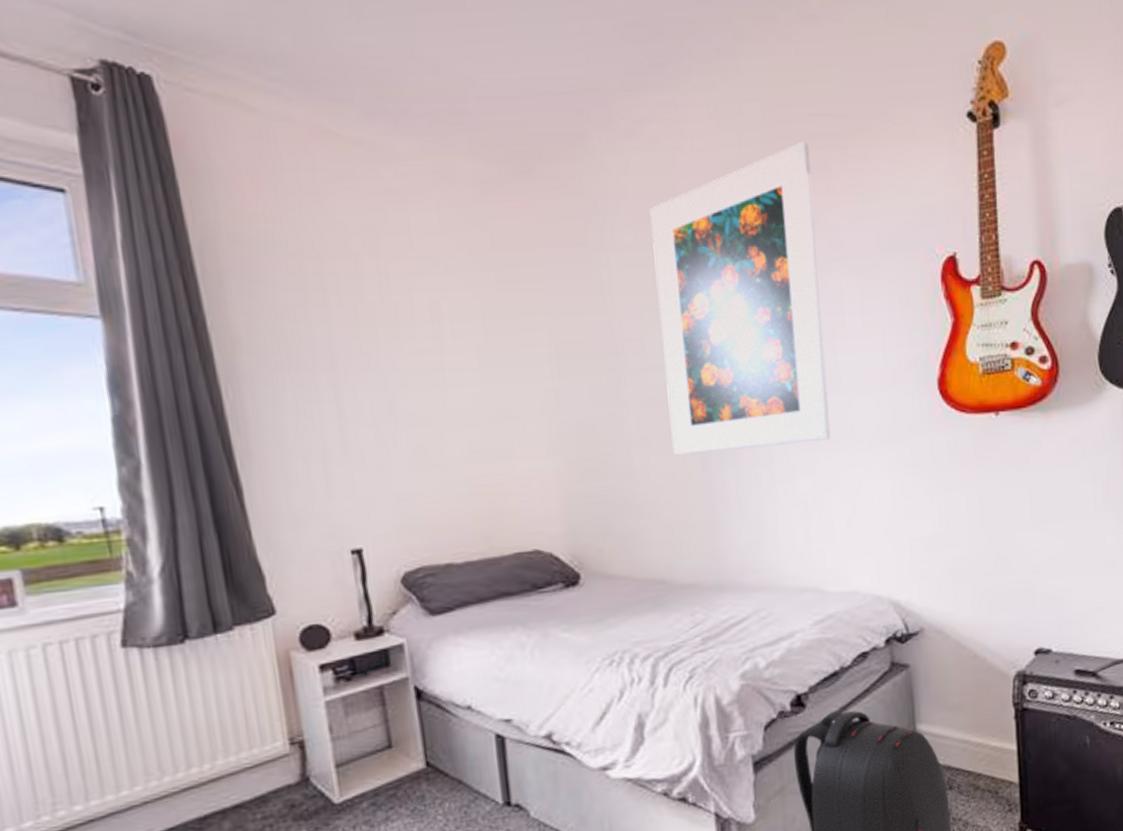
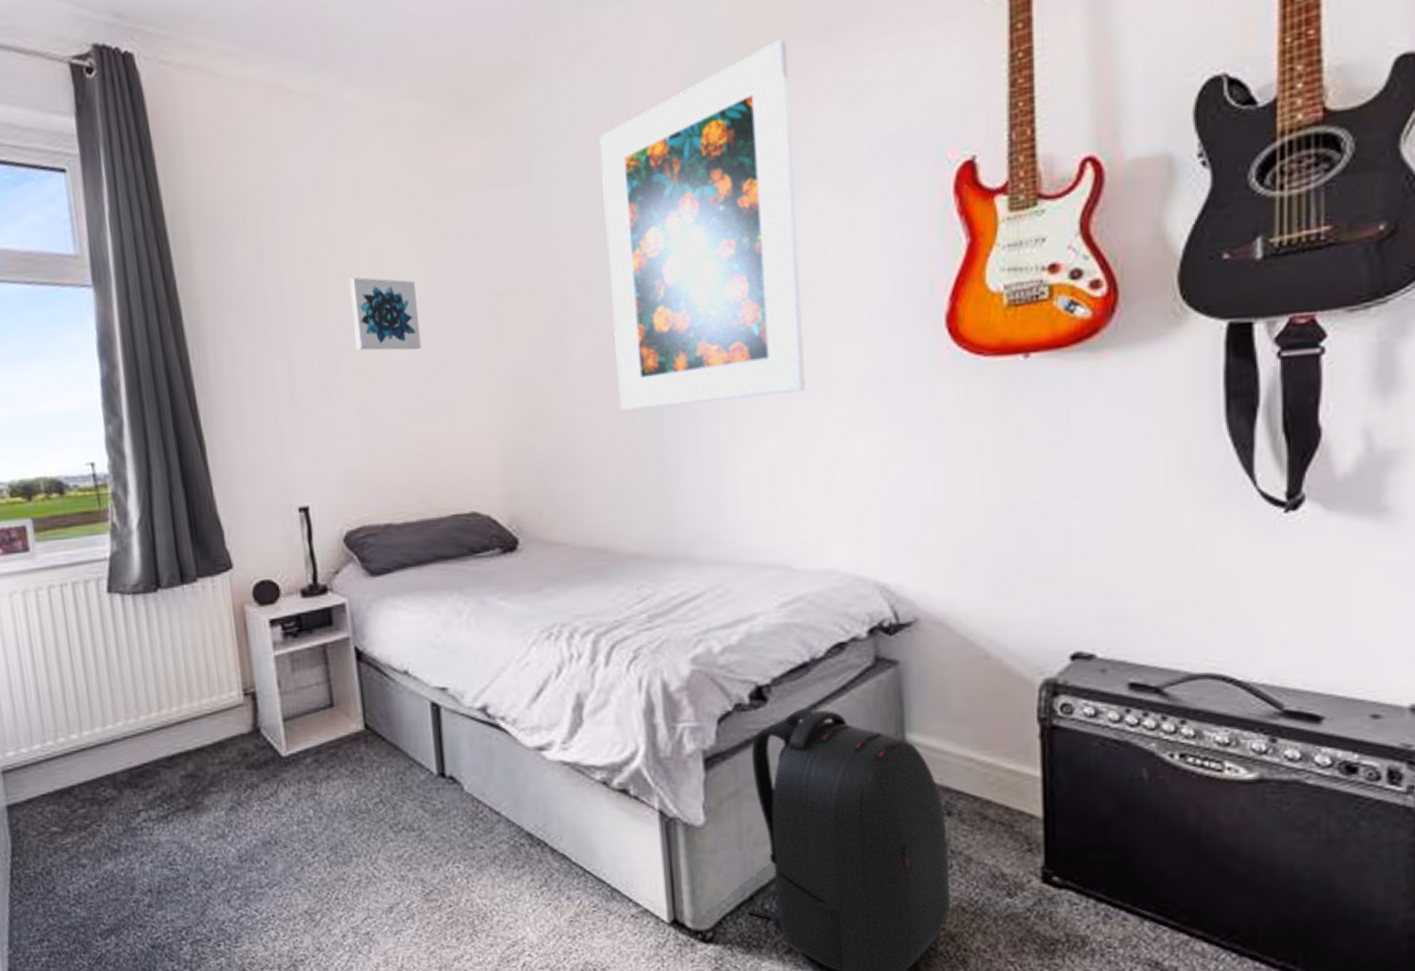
wall art: none [404,323,481,396] -> present [349,277,422,351]

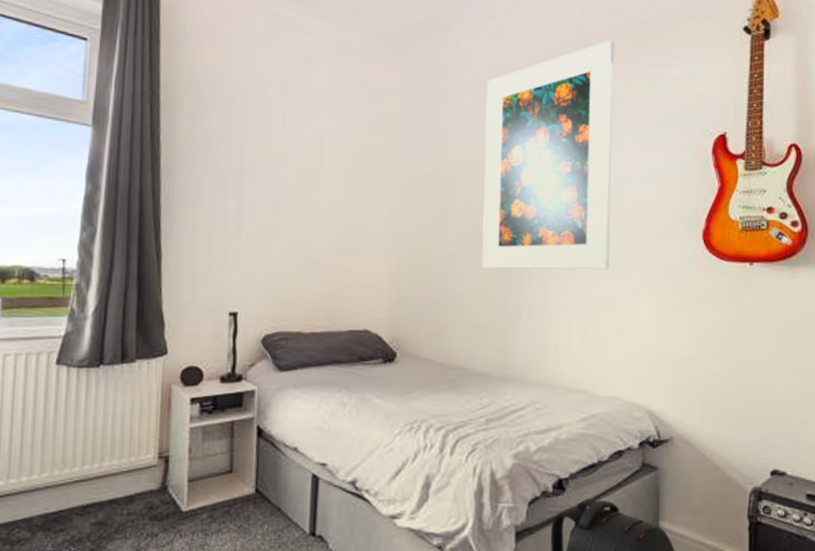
wall art: present [349,277,422,351] -> none [293,149,344,207]

